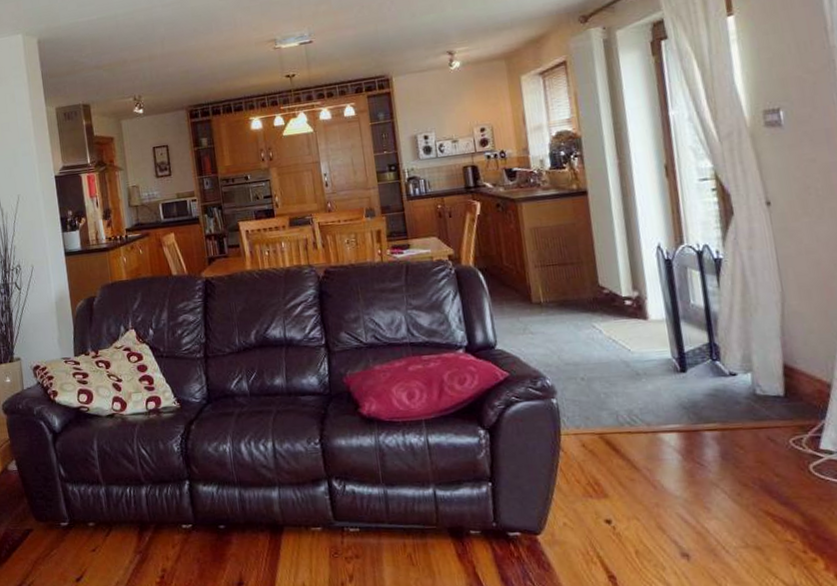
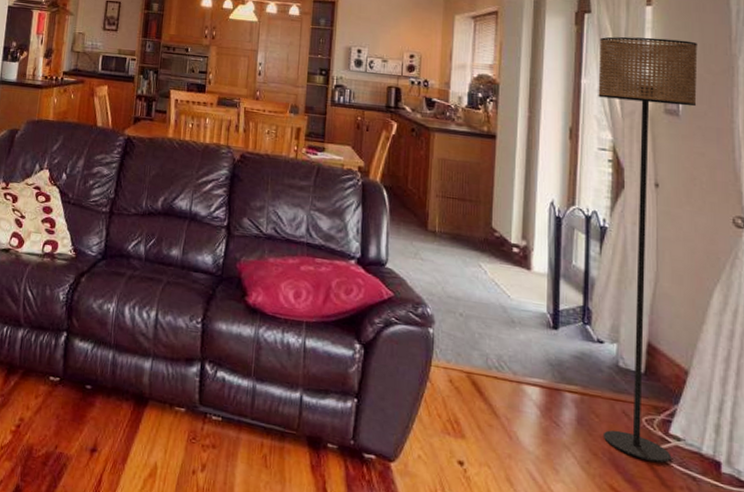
floor lamp: none [681,43,826,481] -> present [598,36,698,463]

